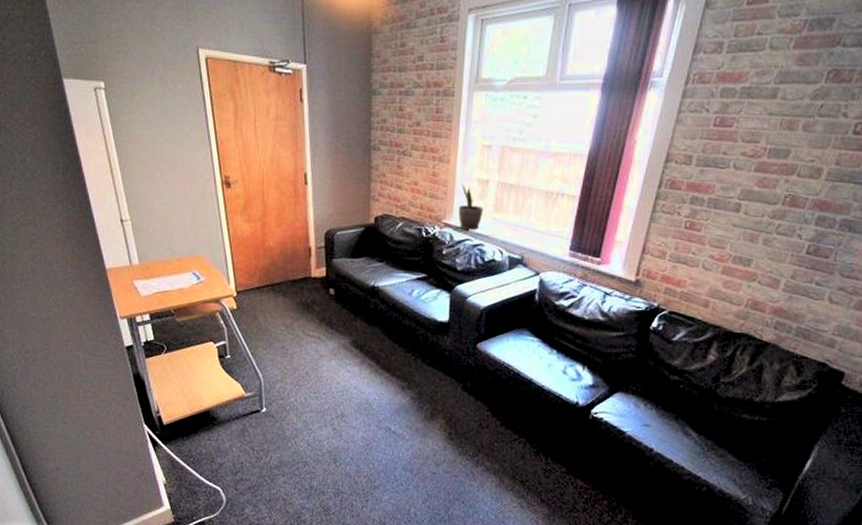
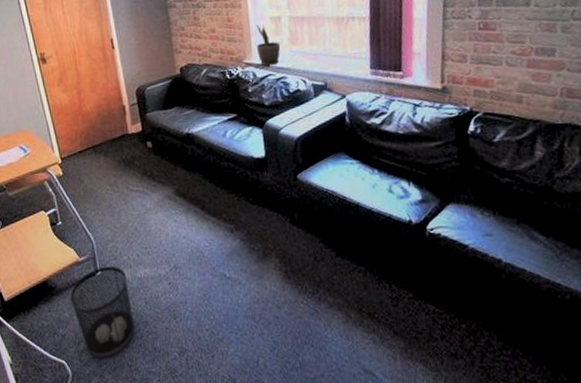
waste bin: none [231,404,294,490] -> present [70,265,135,359]

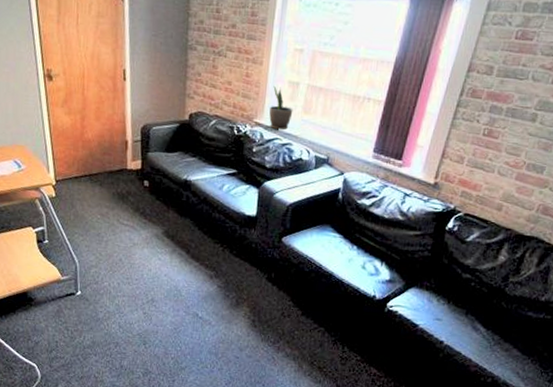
waste bin: present [70,265,135,359] -> none [47,288,106,368]

